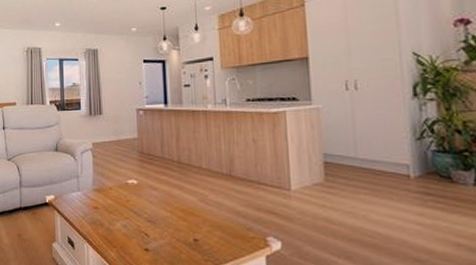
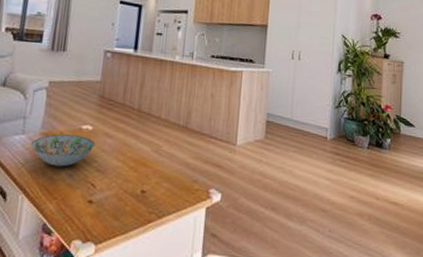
decorative bowl: none [86,189,143,219] -> present [30,134,96,167]

